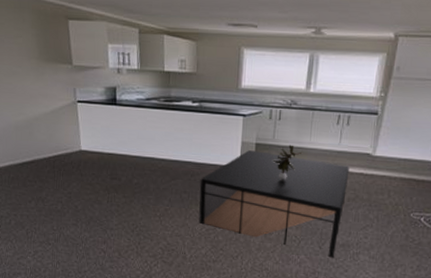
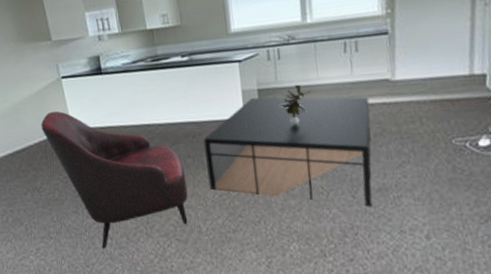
armchair: none [52,131,180,260] -> present [40,111,188,249]

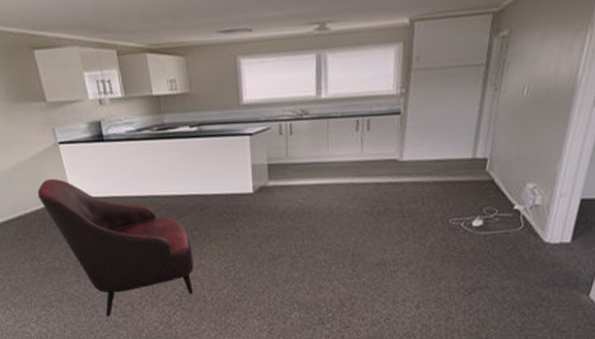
coffee table: present [203,96,373,207] -> none [210,172,376,280]
potted plant: present [280,84,312,126] -> none [289,160,322,202]

